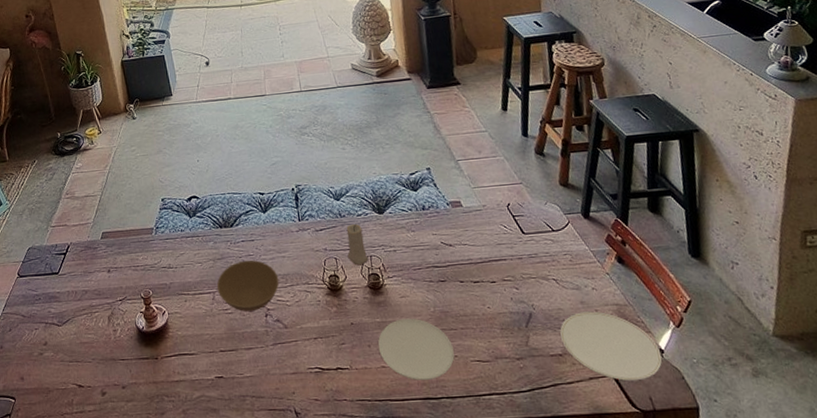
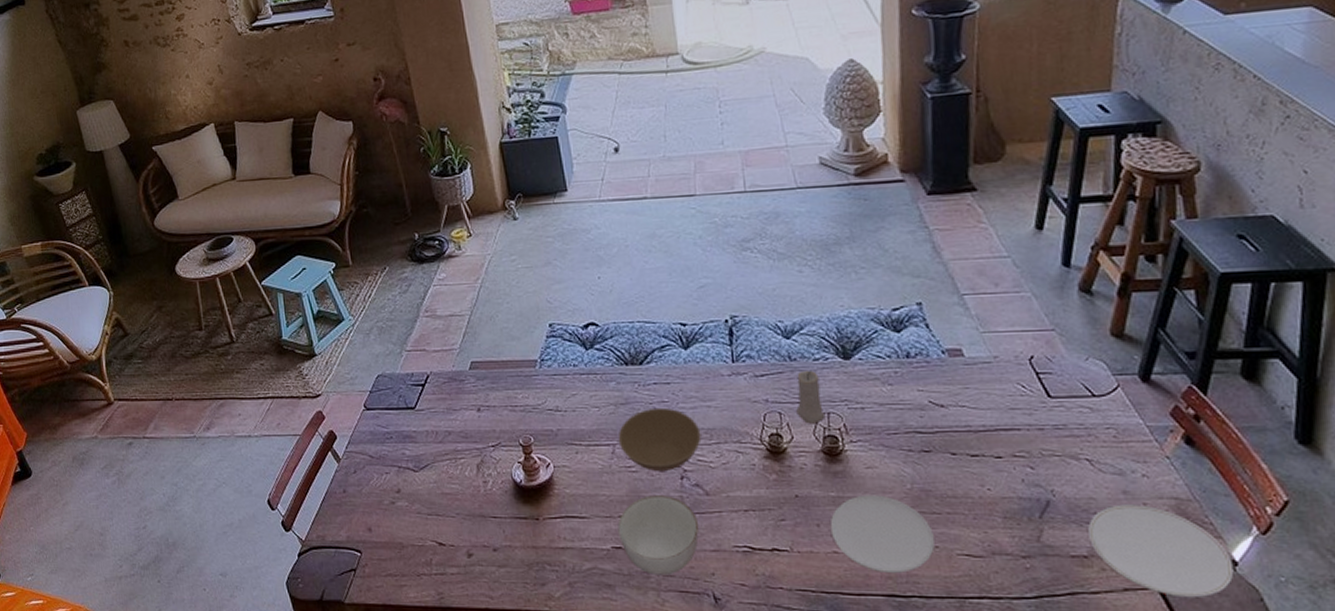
bowl: none [219,331,282,398] -> present [617,495,700,575]

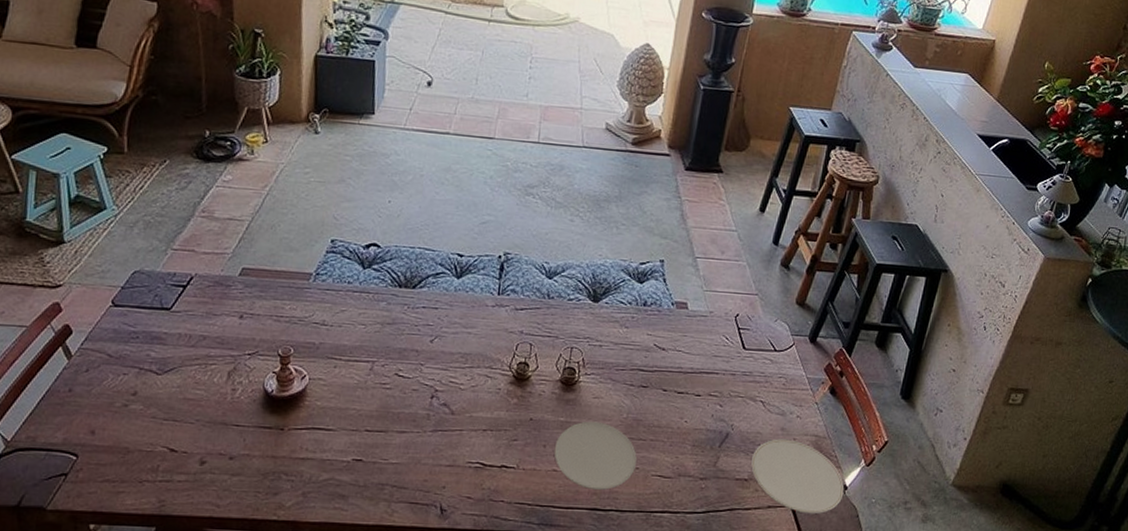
bowl: present [617,407,702,472] -> none [378,330,458,391]
bowl: present [617,495,700,575] -> none [361,412,440,487]
candle: present [796,371,824,424] -> none [545,309,570,356]

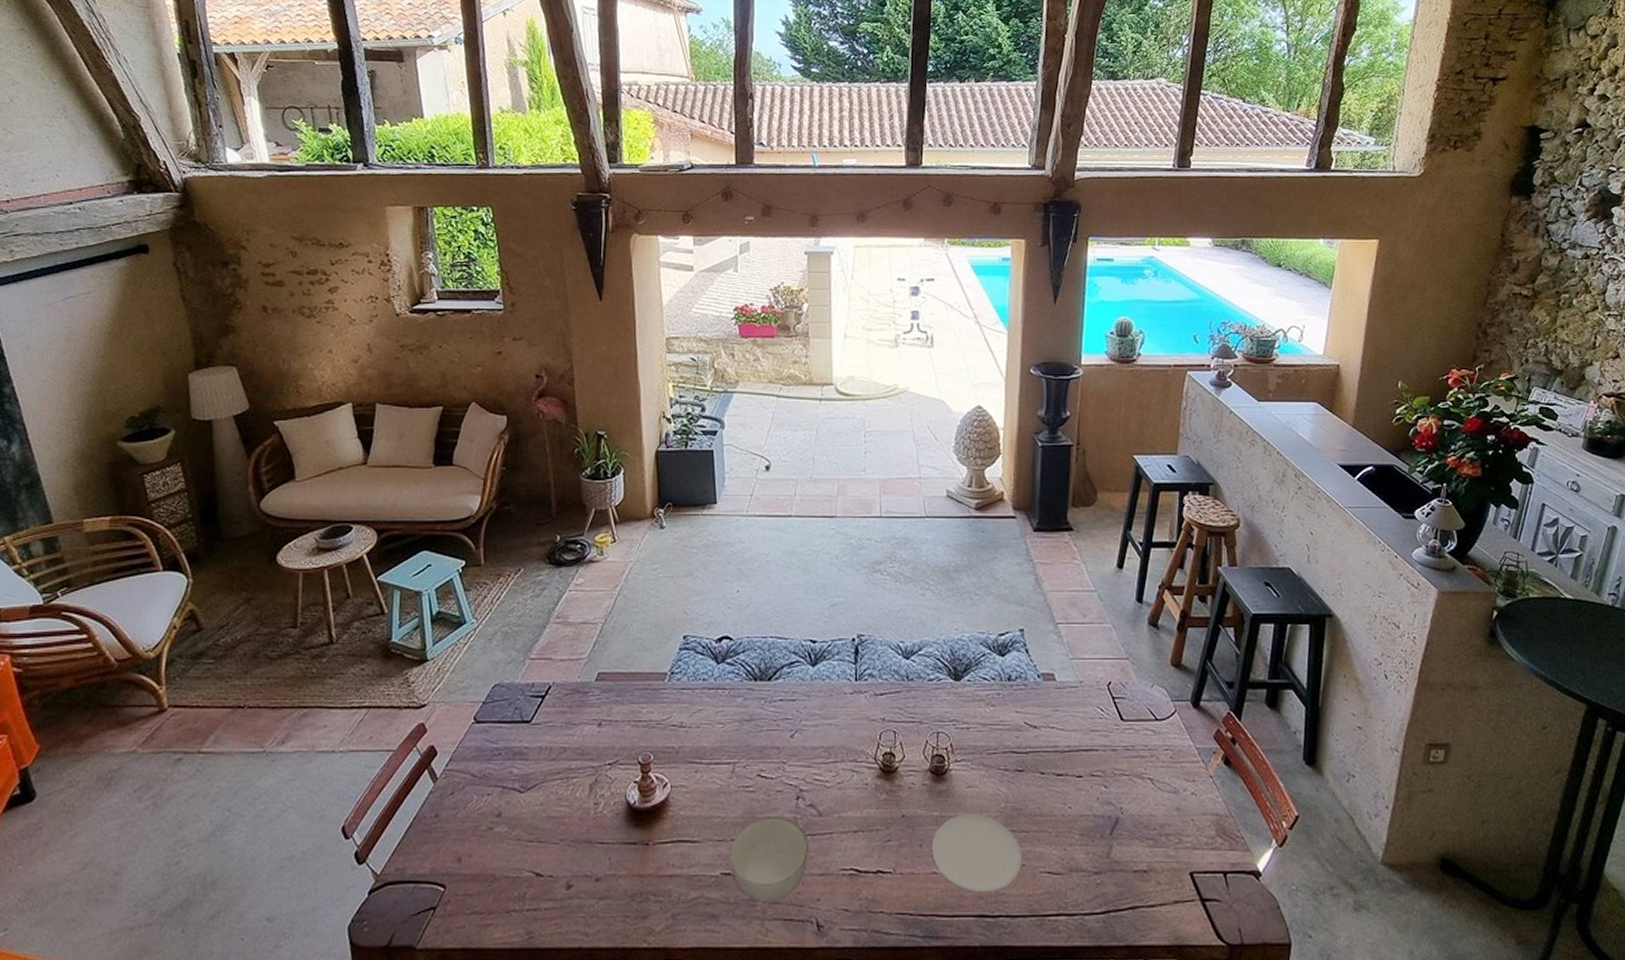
bowl: none [361,412,440,487] -> present [729,816,810,903]
plate: present [751,438,845,515] -> none [1148,820,1259,908]

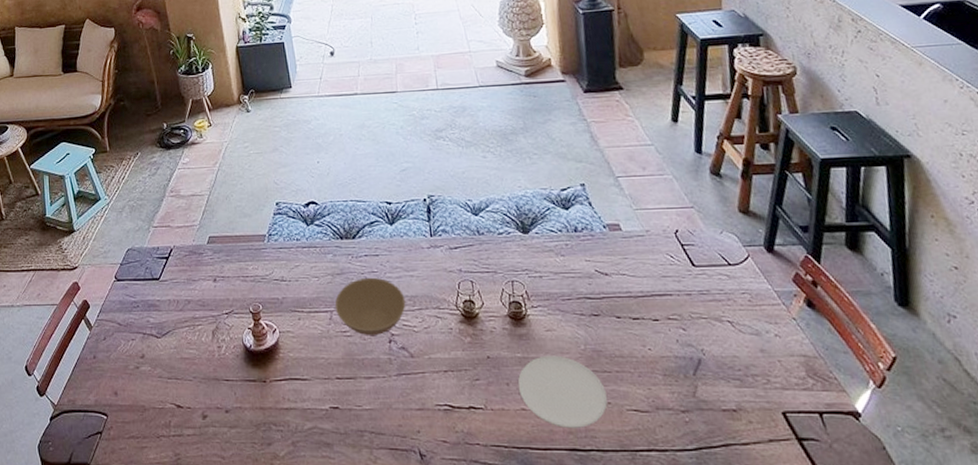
bowl: present [729,816,810,903] -> none [335,358,406,433]
bowl: none [739,725,820,792] -> present [334,277,406,336]

